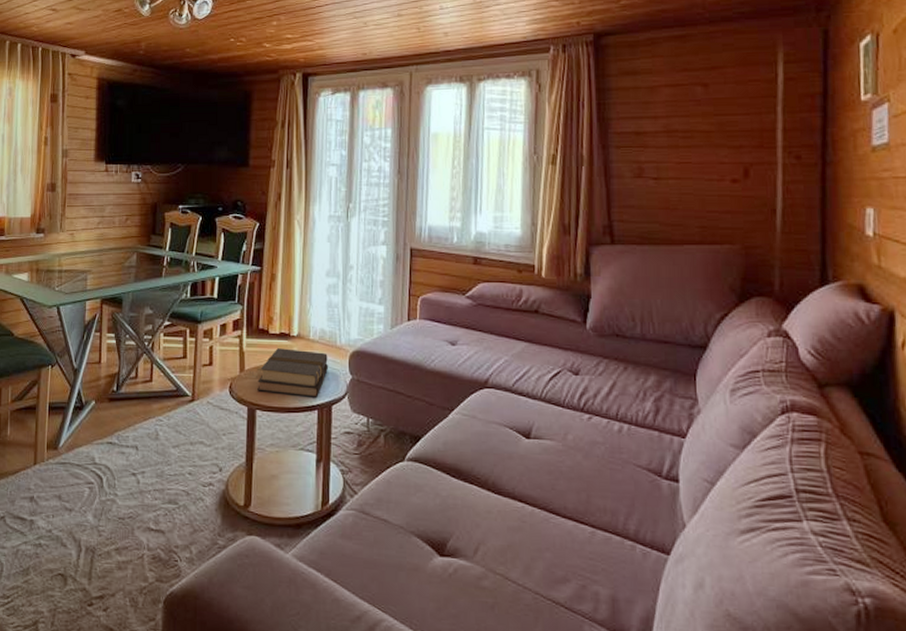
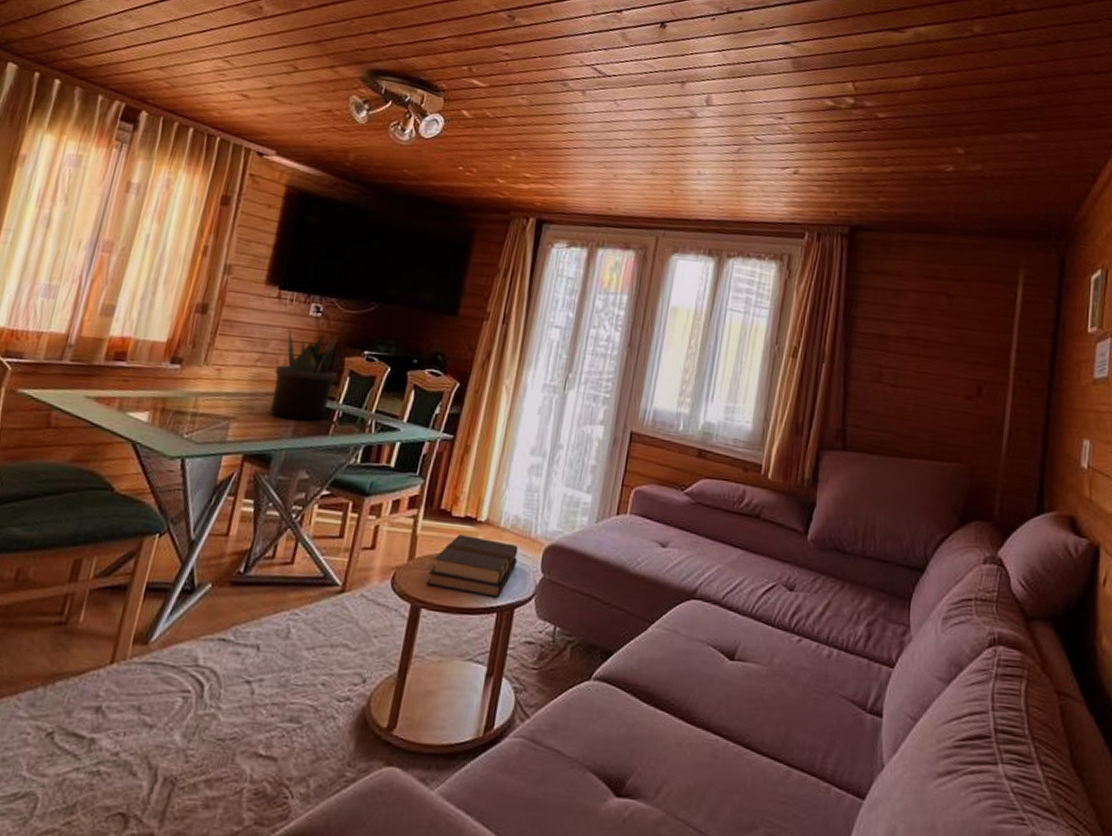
planter: none [114,194,161,267] -> present [269,327,339,421]

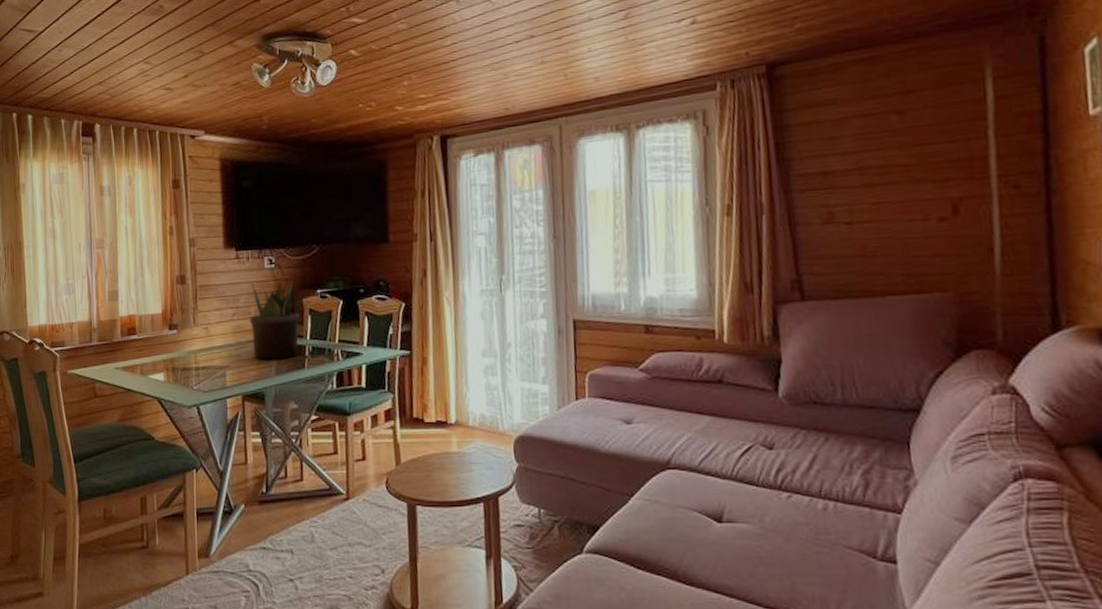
book: present [426,534,518,598] -> none [415,437,492,489]

